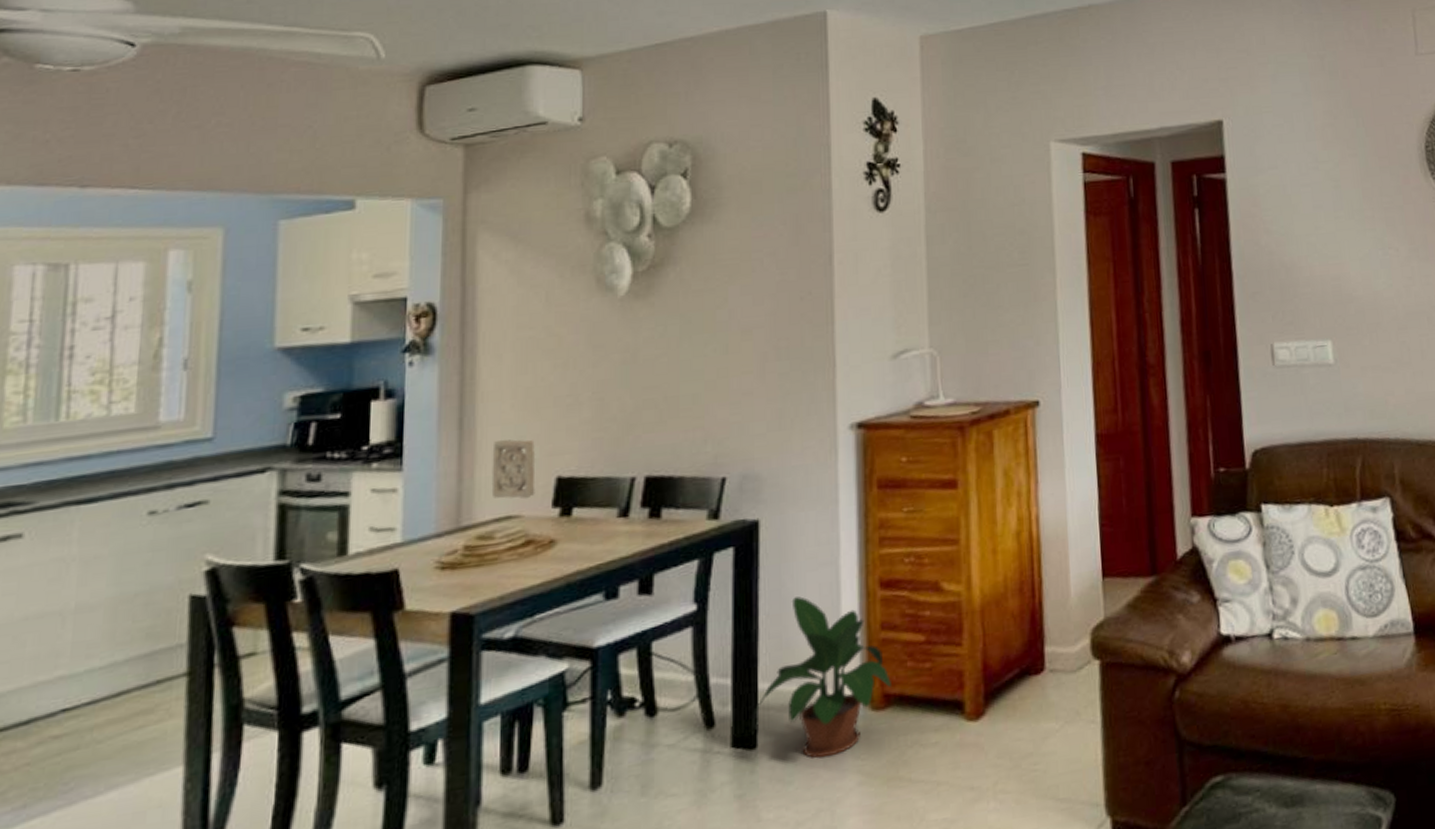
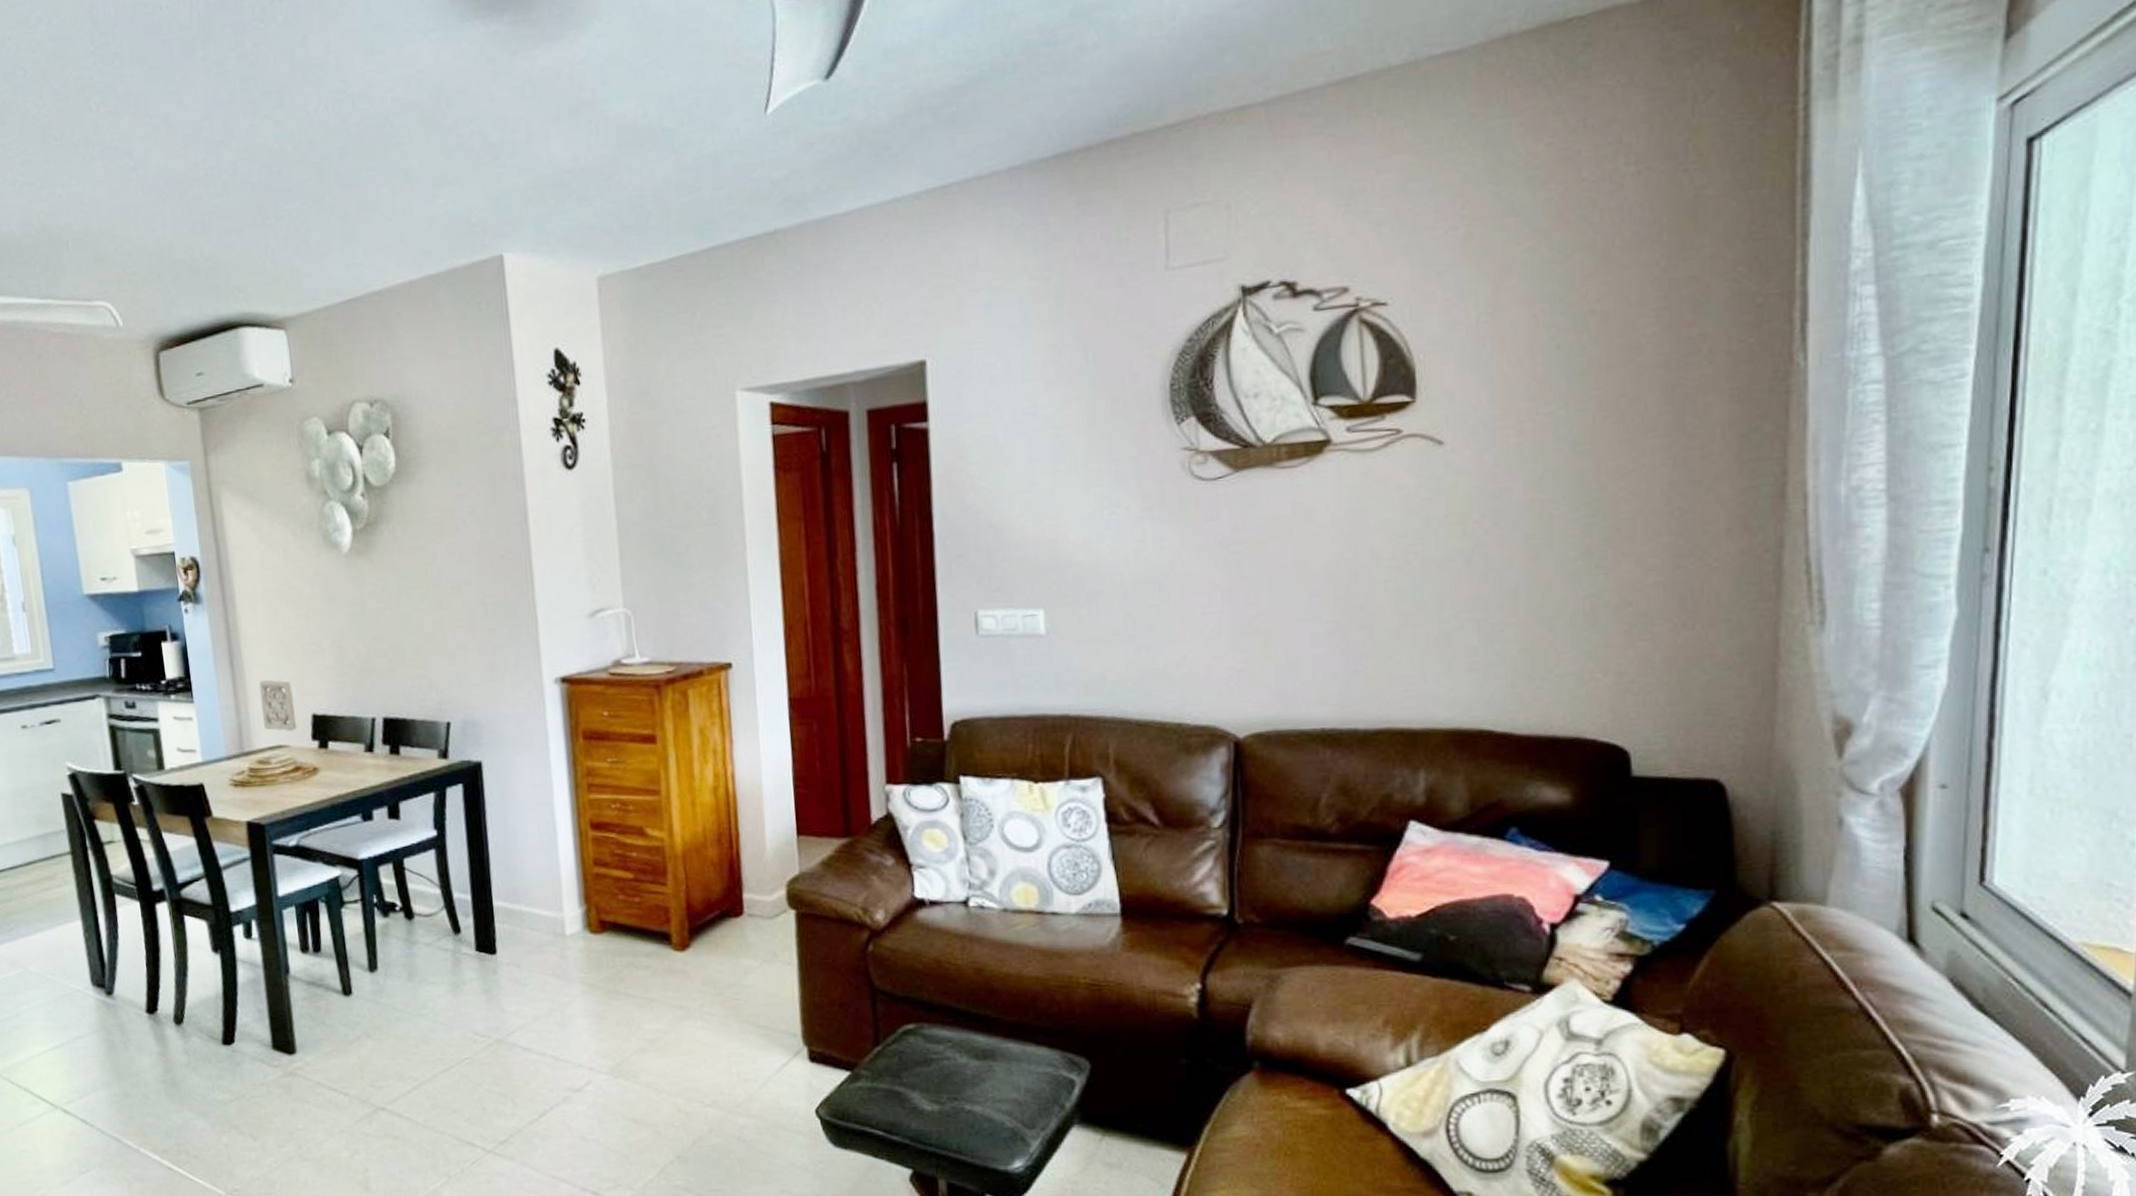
potted plant: present [755,596,891,759] -> none [492,831,606,968]

